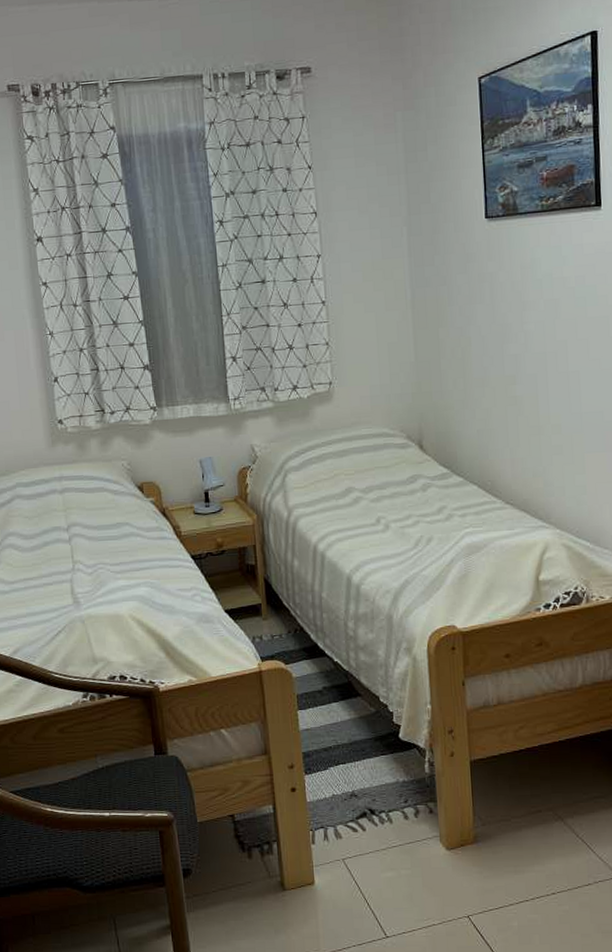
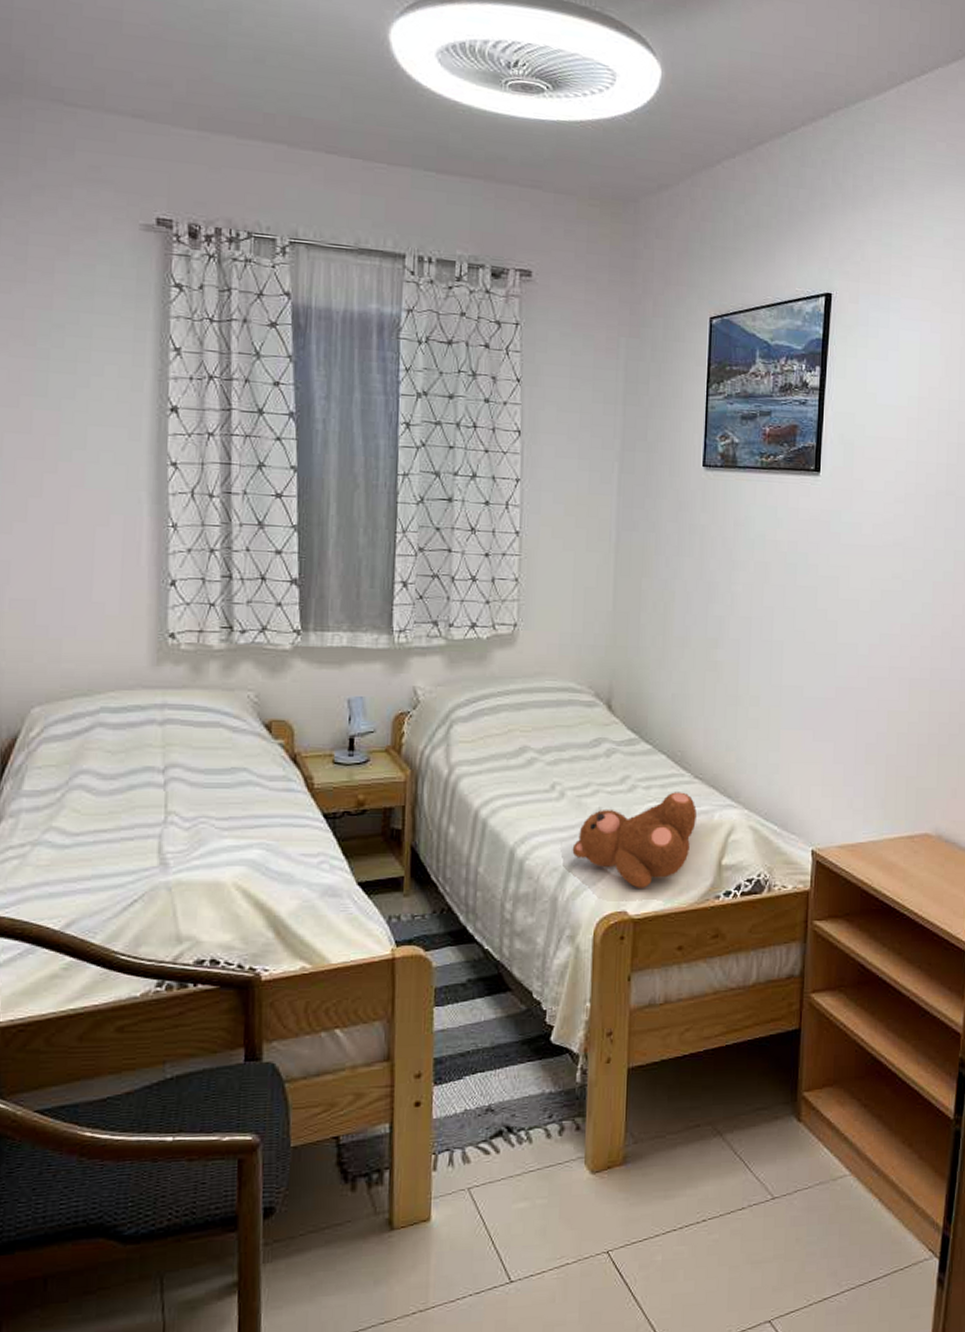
teddy bear: none [401,517,511,605] -> present [572,792,697,888]

